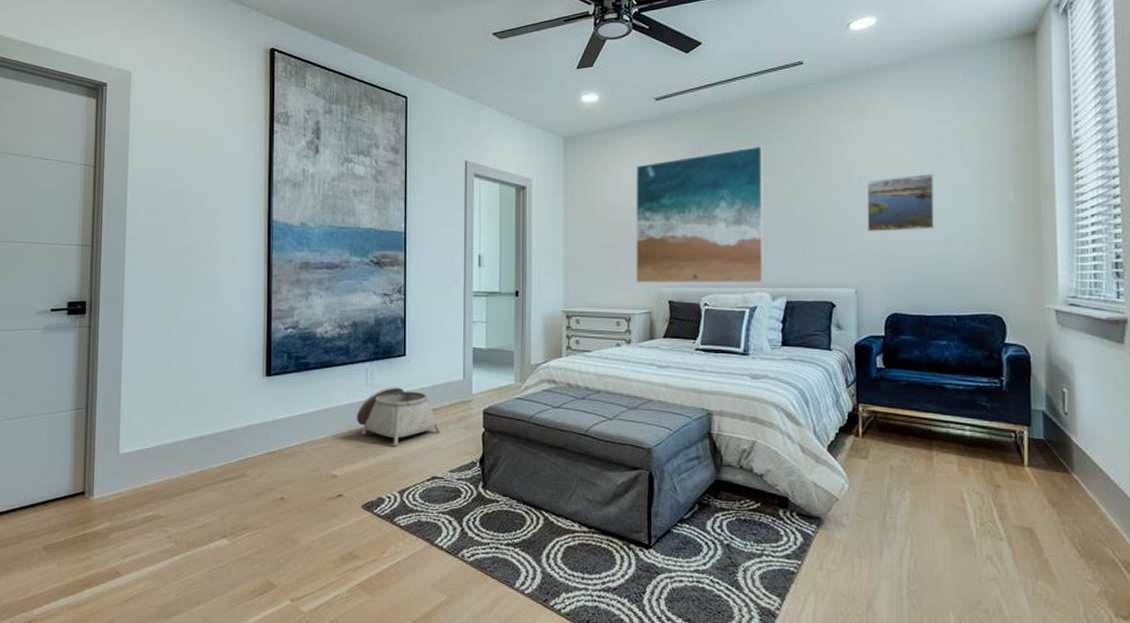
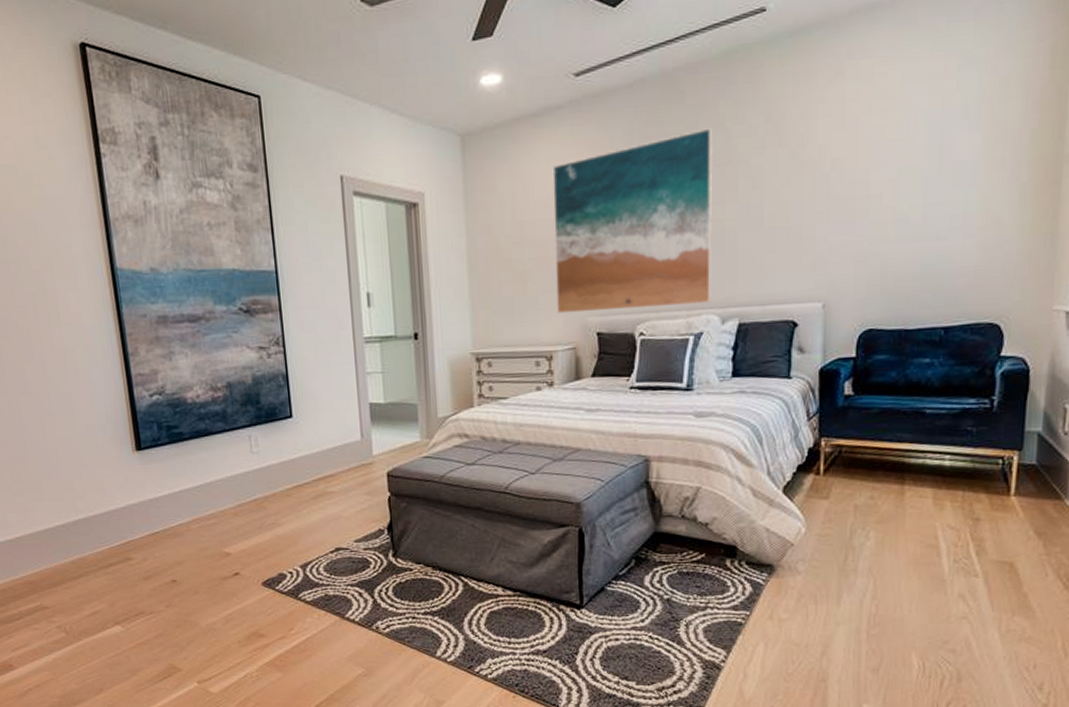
basket: present [356,387,441,445] -> none [244,453,342,517]
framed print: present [866,173,934,232] -> none [840,148,927,231]

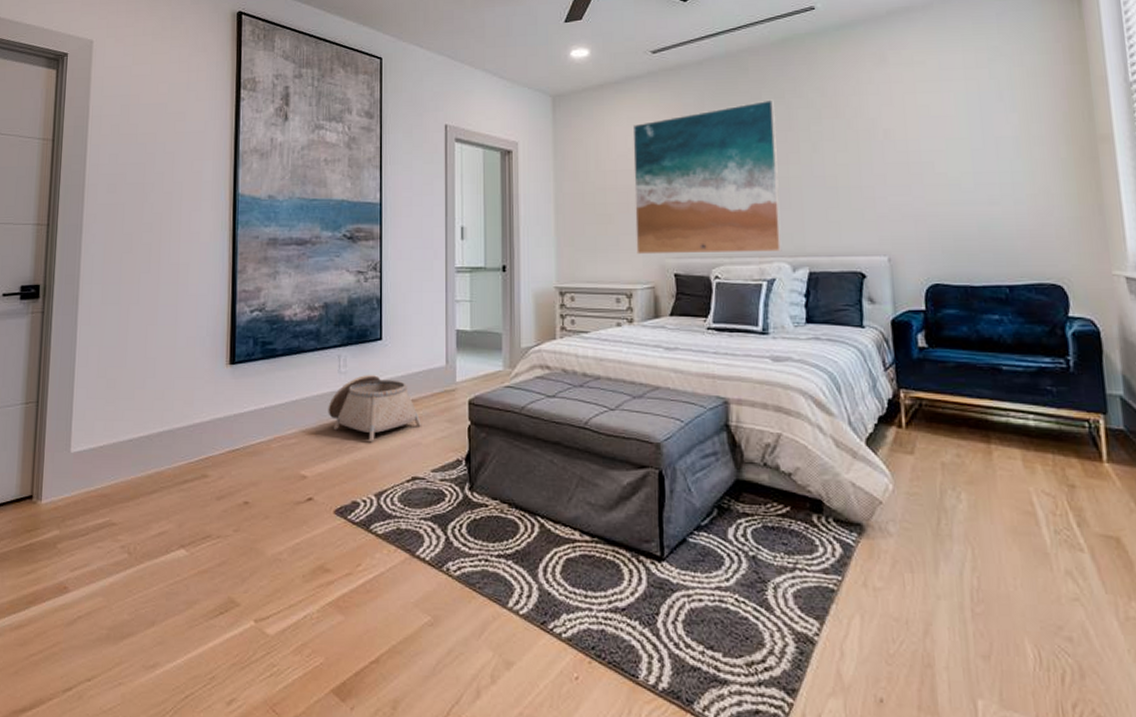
basket: none [244,453,342,517] -> present [328,375,422,441]

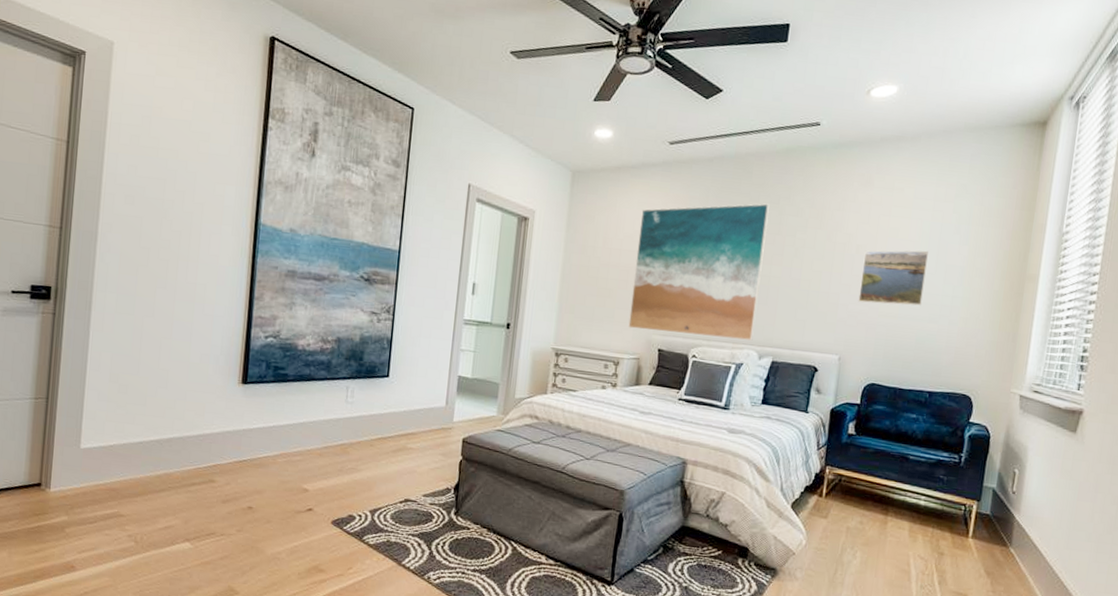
basket: present [328,375,422,441] -> none [332,407,419,465]
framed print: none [894,124,975,192] -> present [858,250,928,306]

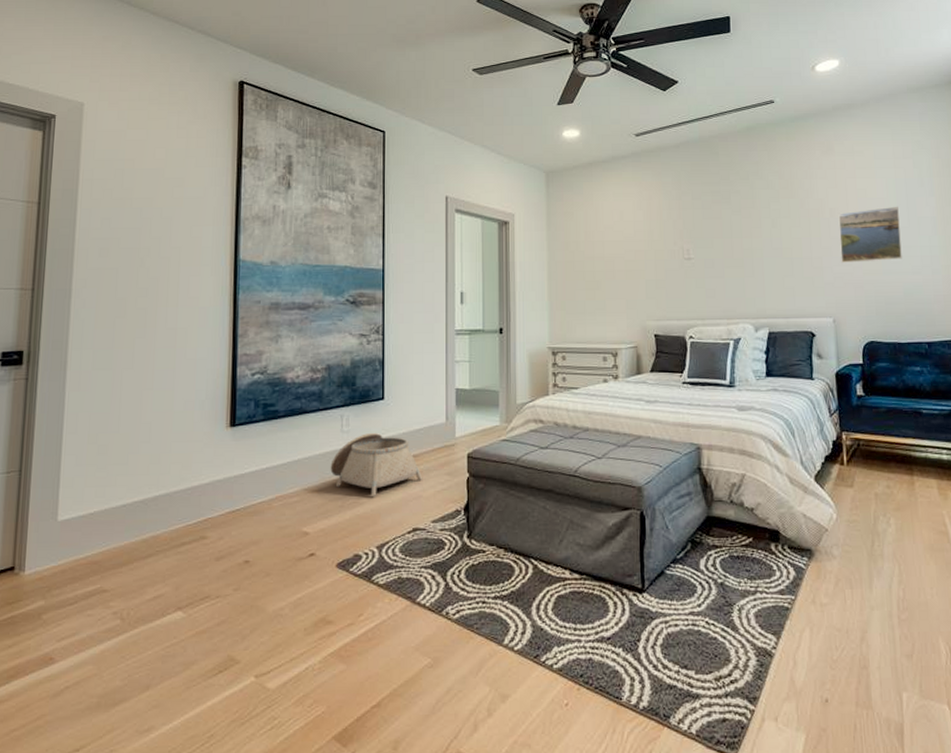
basket: none [332,407,419,465] -> present [330,433,423,496]
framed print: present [628,203,770,341] -> none [618,180,746,317]

